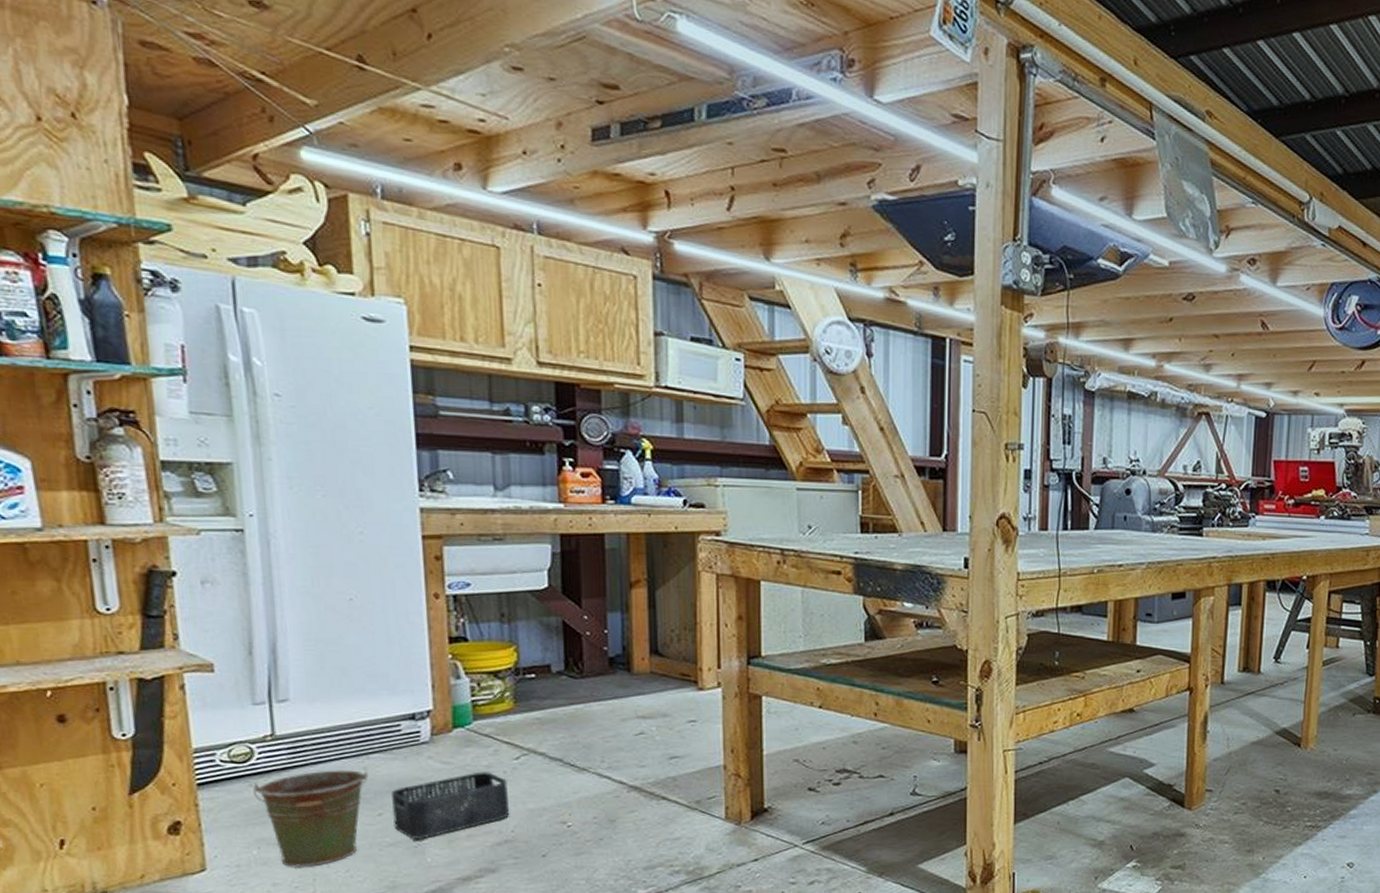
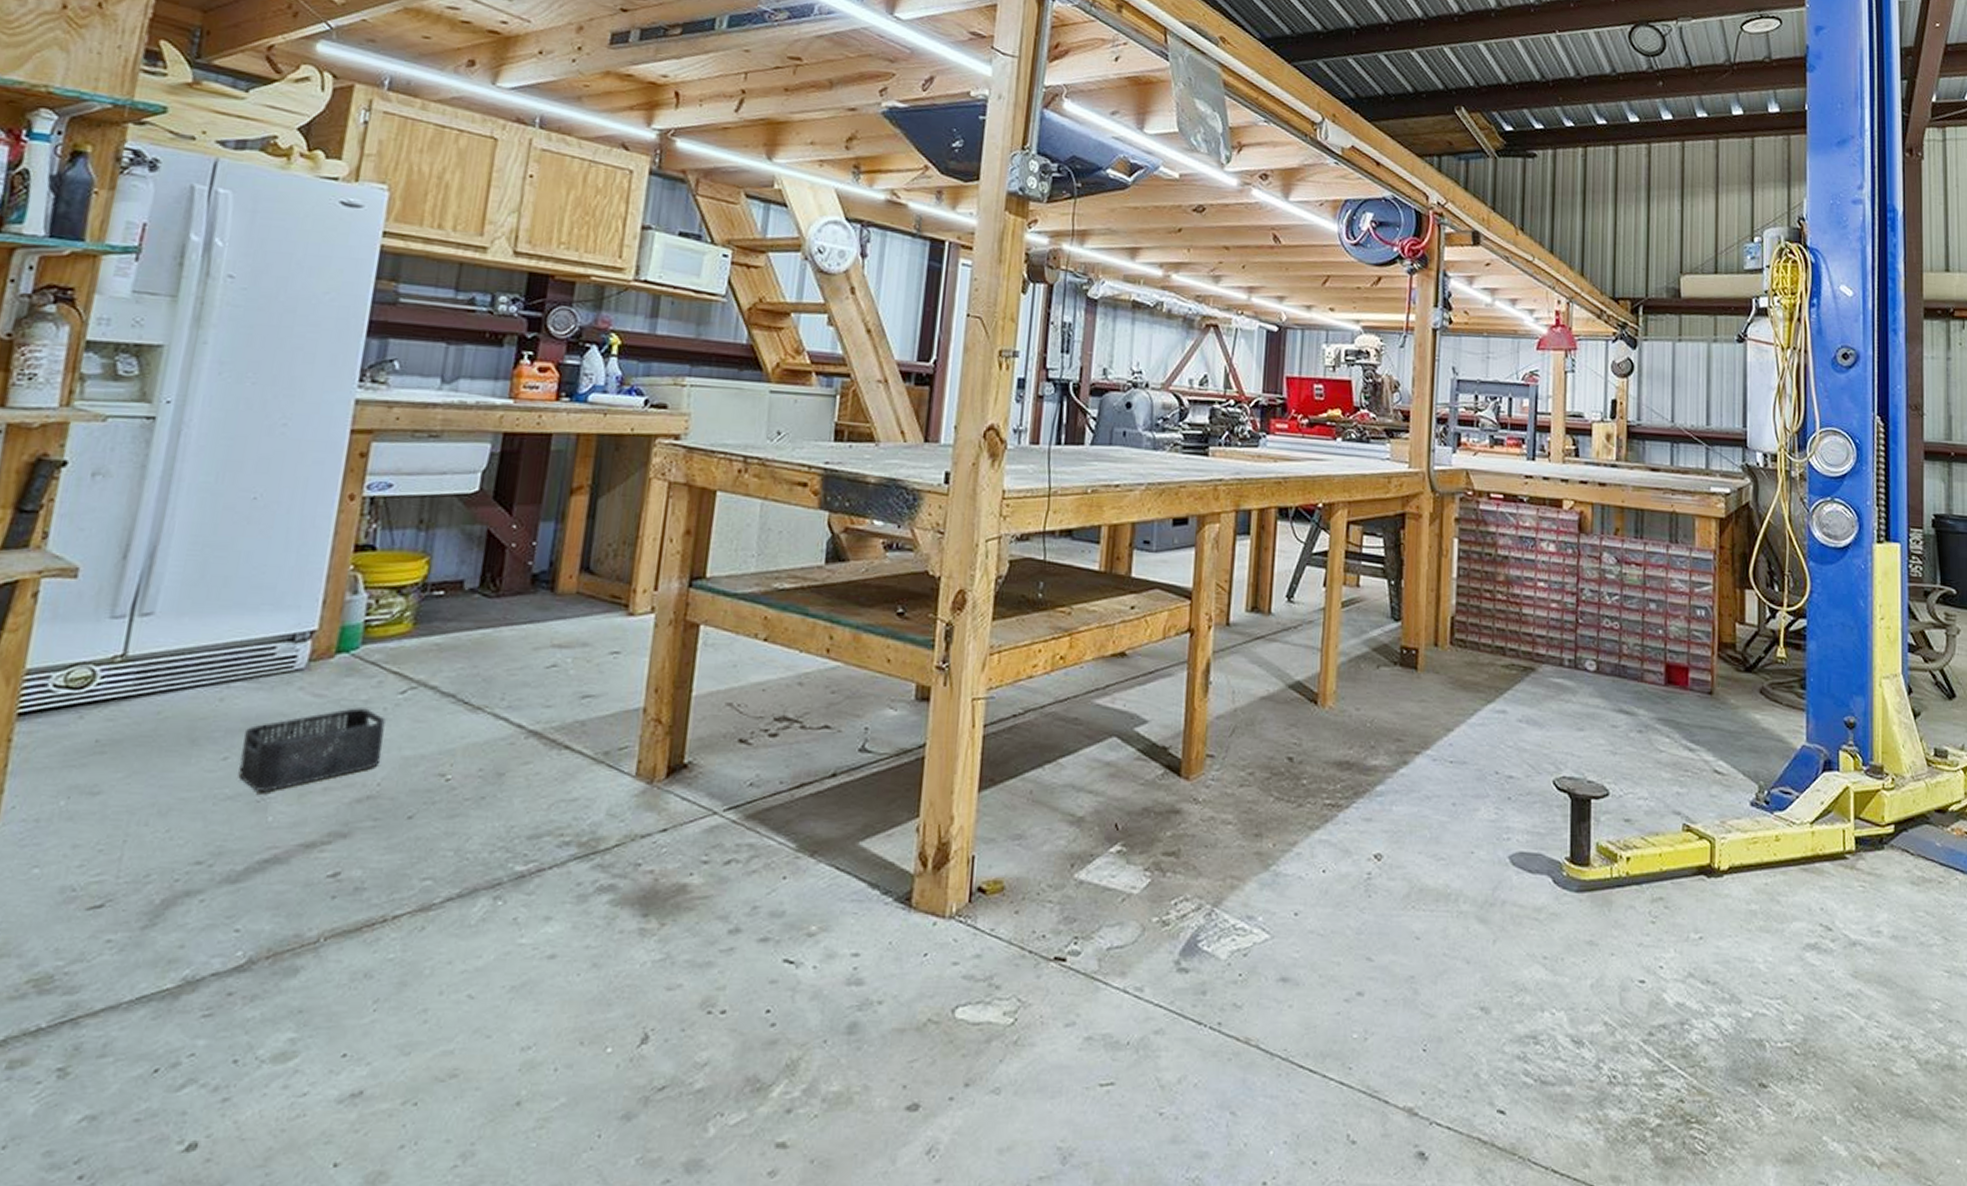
bucket: present [253,770,369,867] -> none [81,700,224,824]

